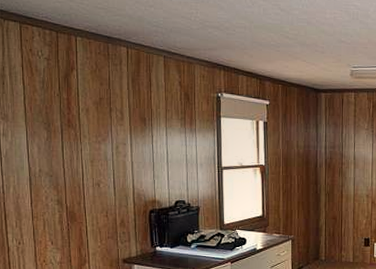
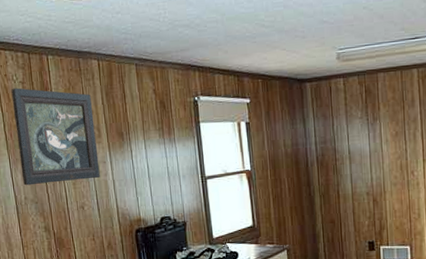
framed painting: none [35,63,119,159] -> present [11,88,100,186]

